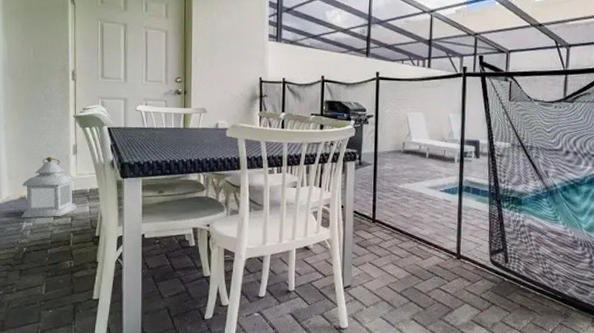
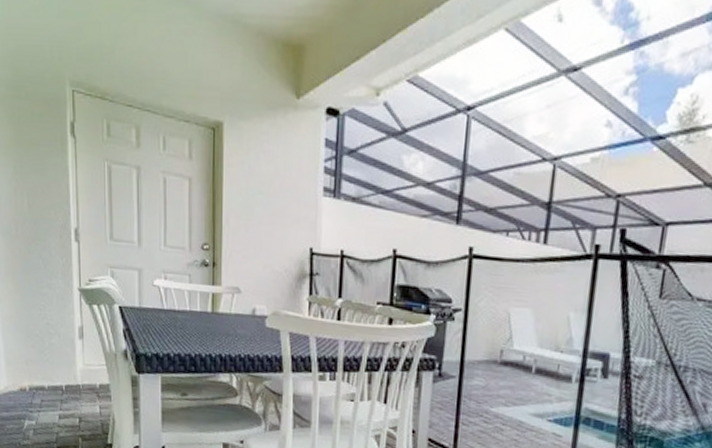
lantern: present [21,156,78,218] -> none [22,339,86,417]

